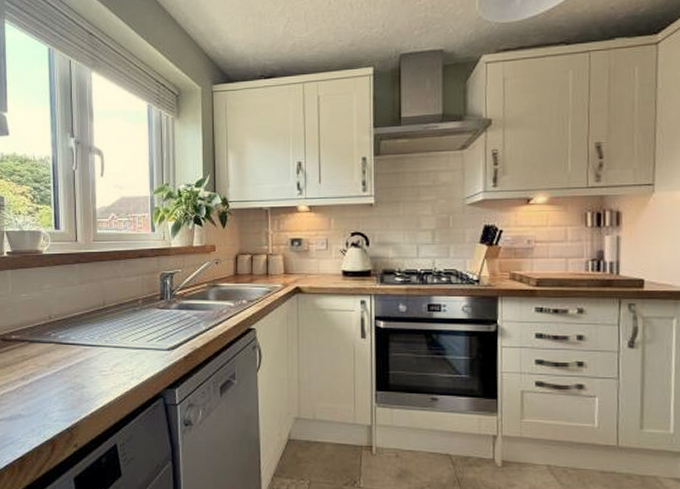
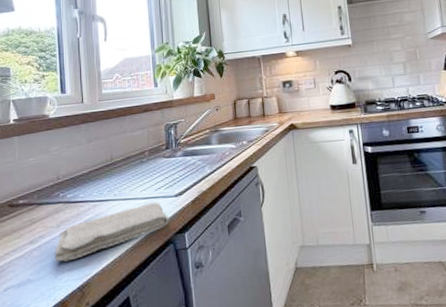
washcloth: none [45,353,160,402] -> present [54,202,169,262]

